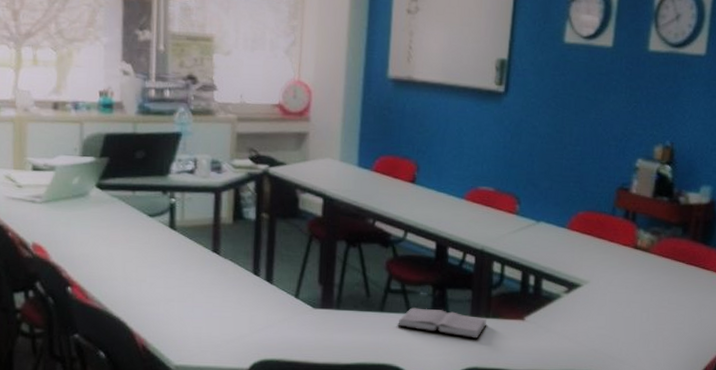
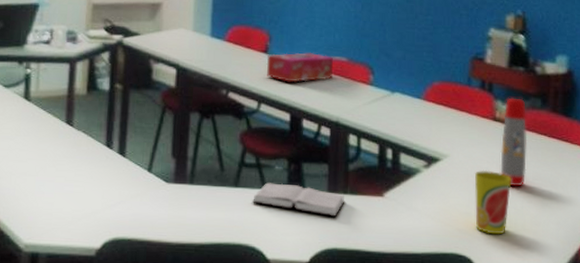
tissue box: none [413,183,480,212] -> present [266,53,333,83]
cup: none [611,295,648,354] -> present [475,170,512,235]
water bottle: none [637,226,667,311] -> present [500,97,527,187]

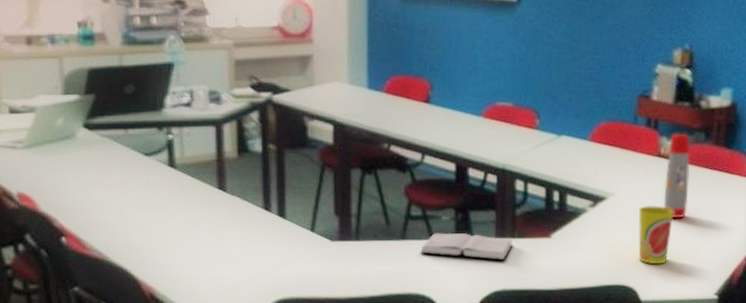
tissue box: present [266,53,333,83] -> none [428,100,498,132]

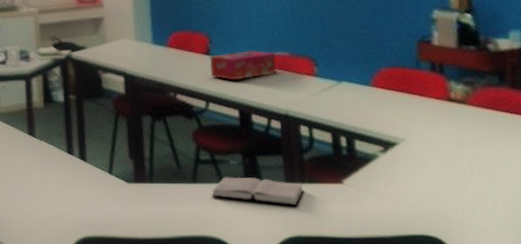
tissue box: none [428,100,498,132] -> present [209,51,276,81]
cup: present [638,205,674,265] -> none [436,151,477,215]
water bottle: present [663,133,690,219] -> none [459,77,491,166]

